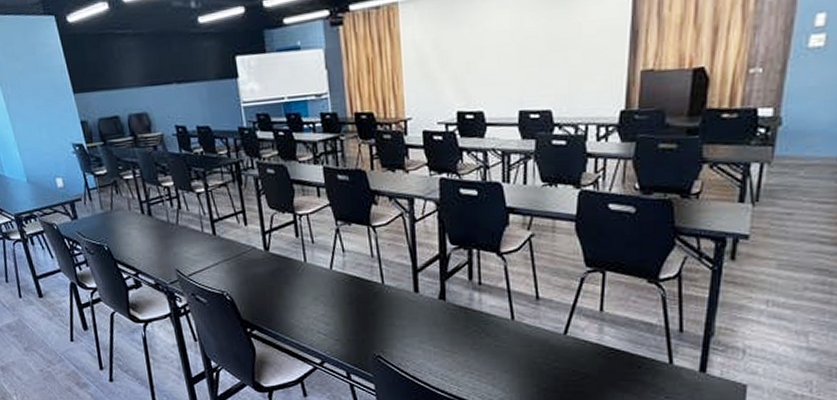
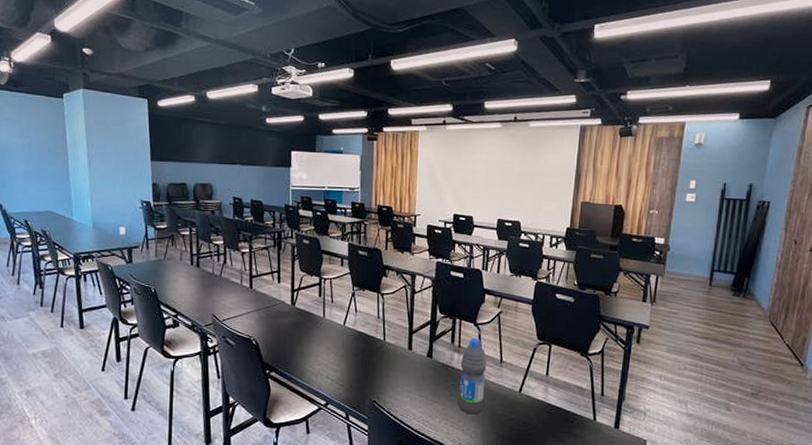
water bottle: none [483,271,519,365] -> present [458,338,487,415]

